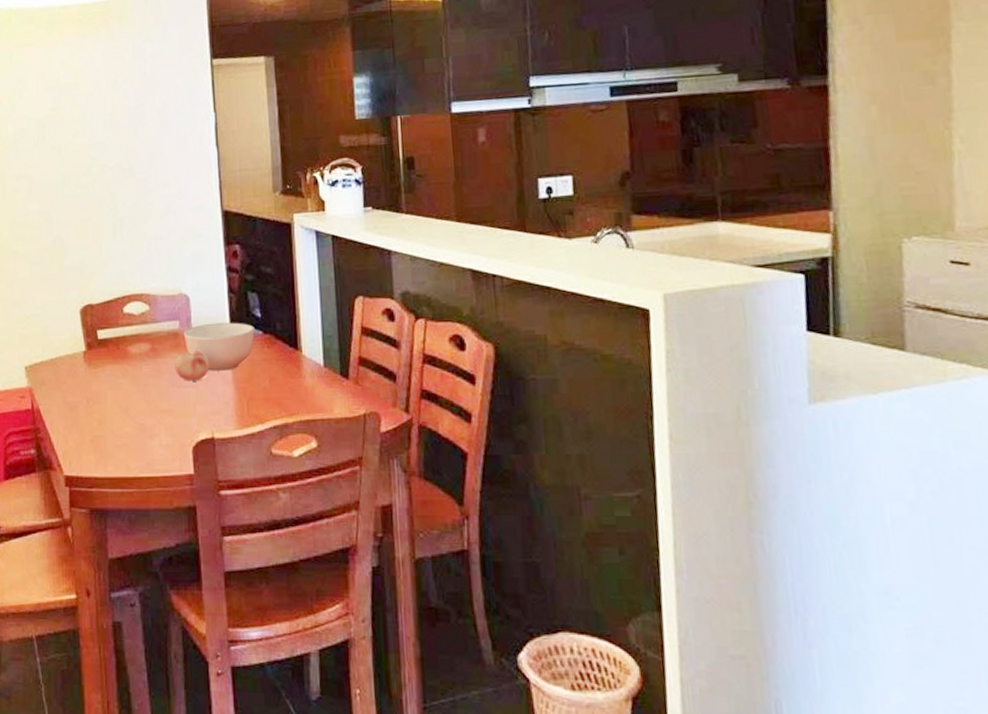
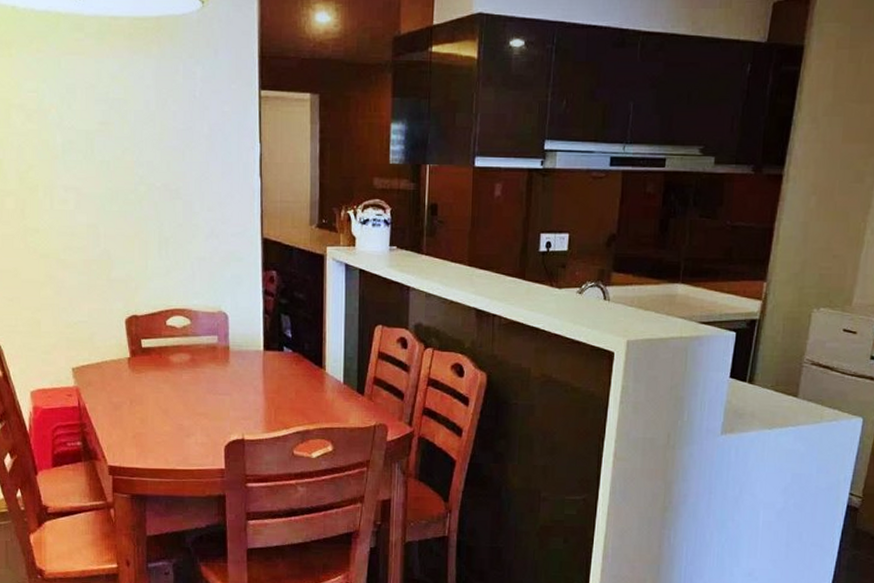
fruit: present [174,351,209,381] -> none [211,363,243,390]
bowl: present [183,322,255,371] -> none [221,340,285,382]

